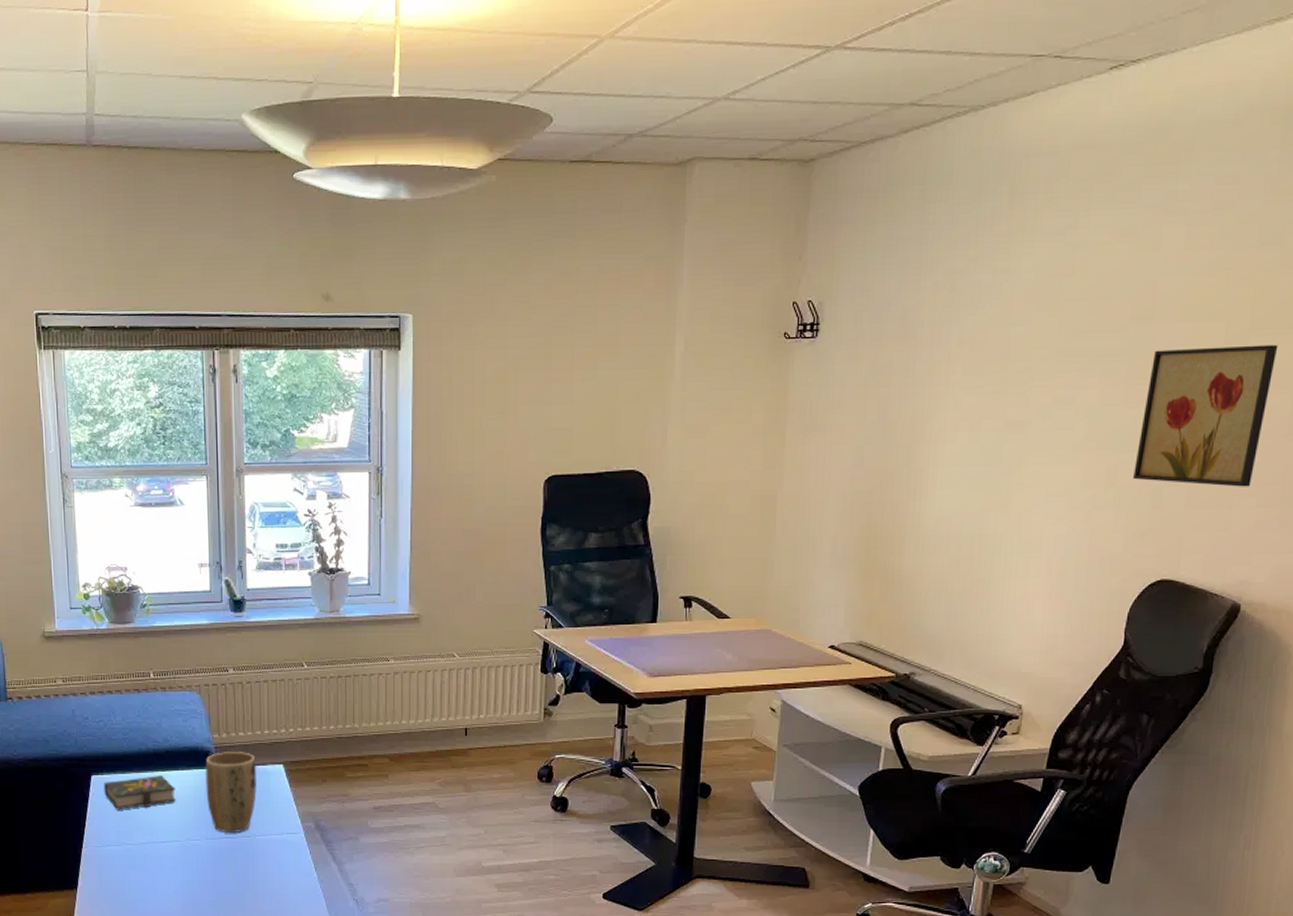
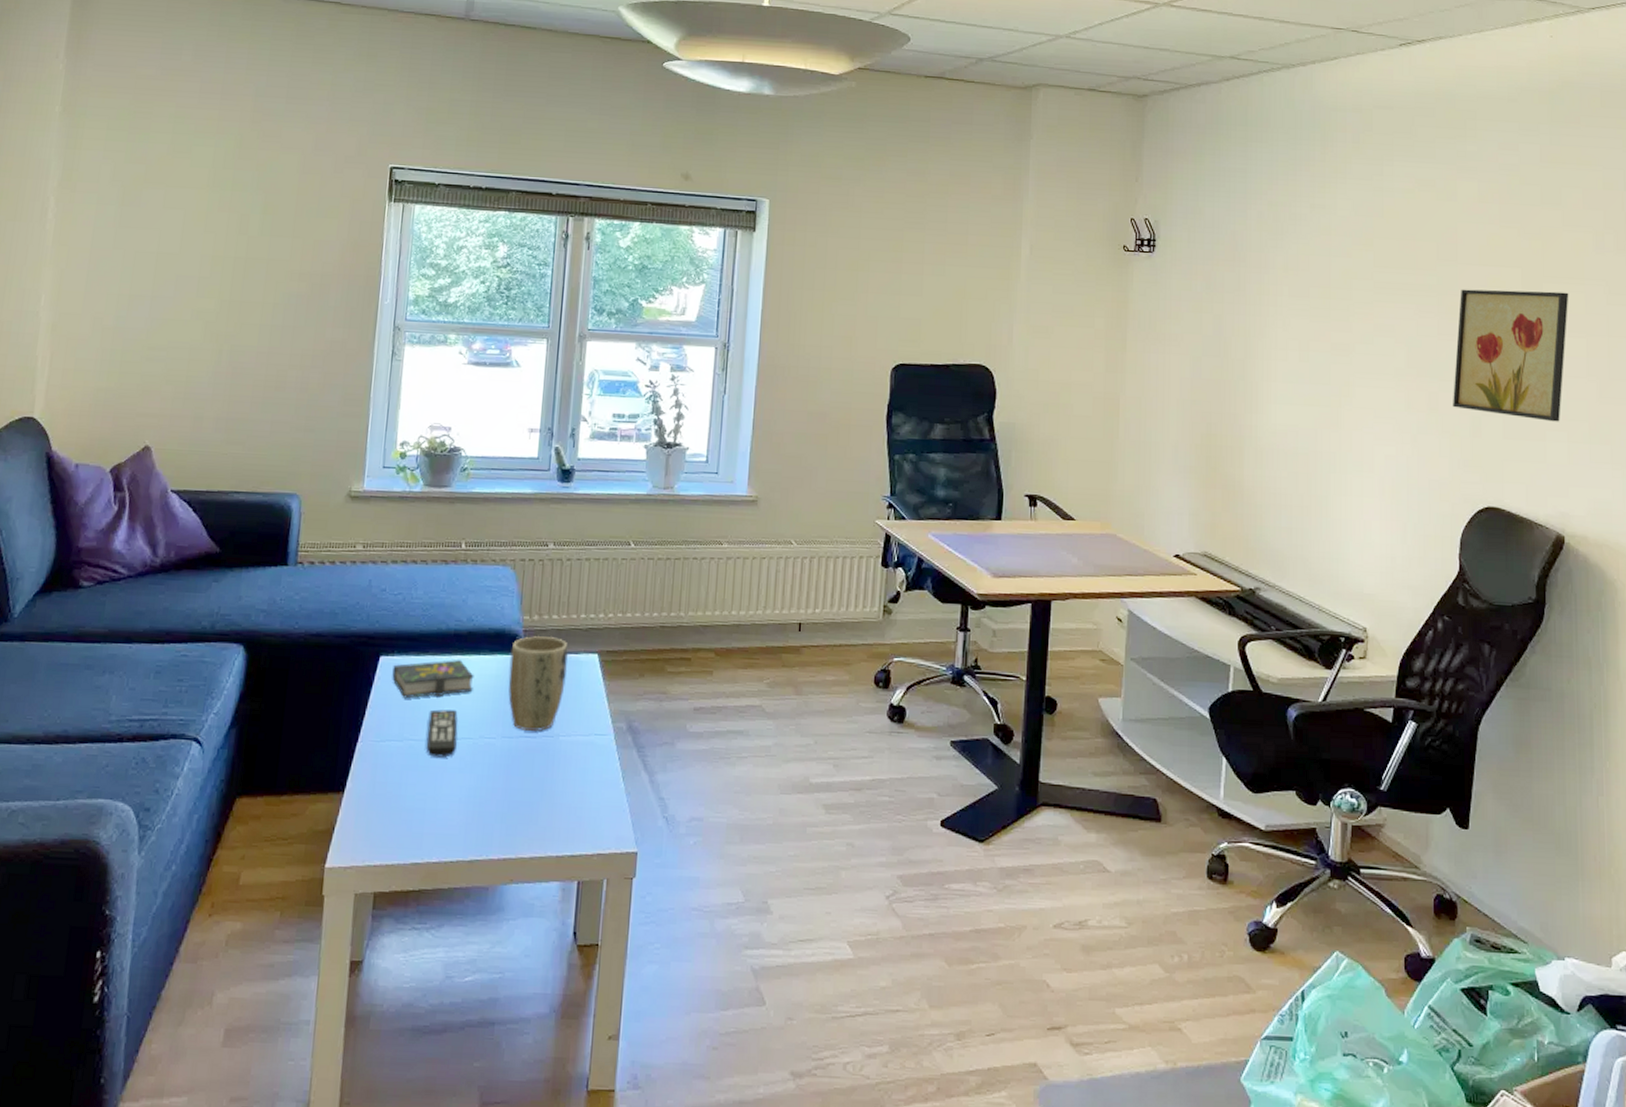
remote control: none [140,818,167,858] -> present [426,709,458,758]

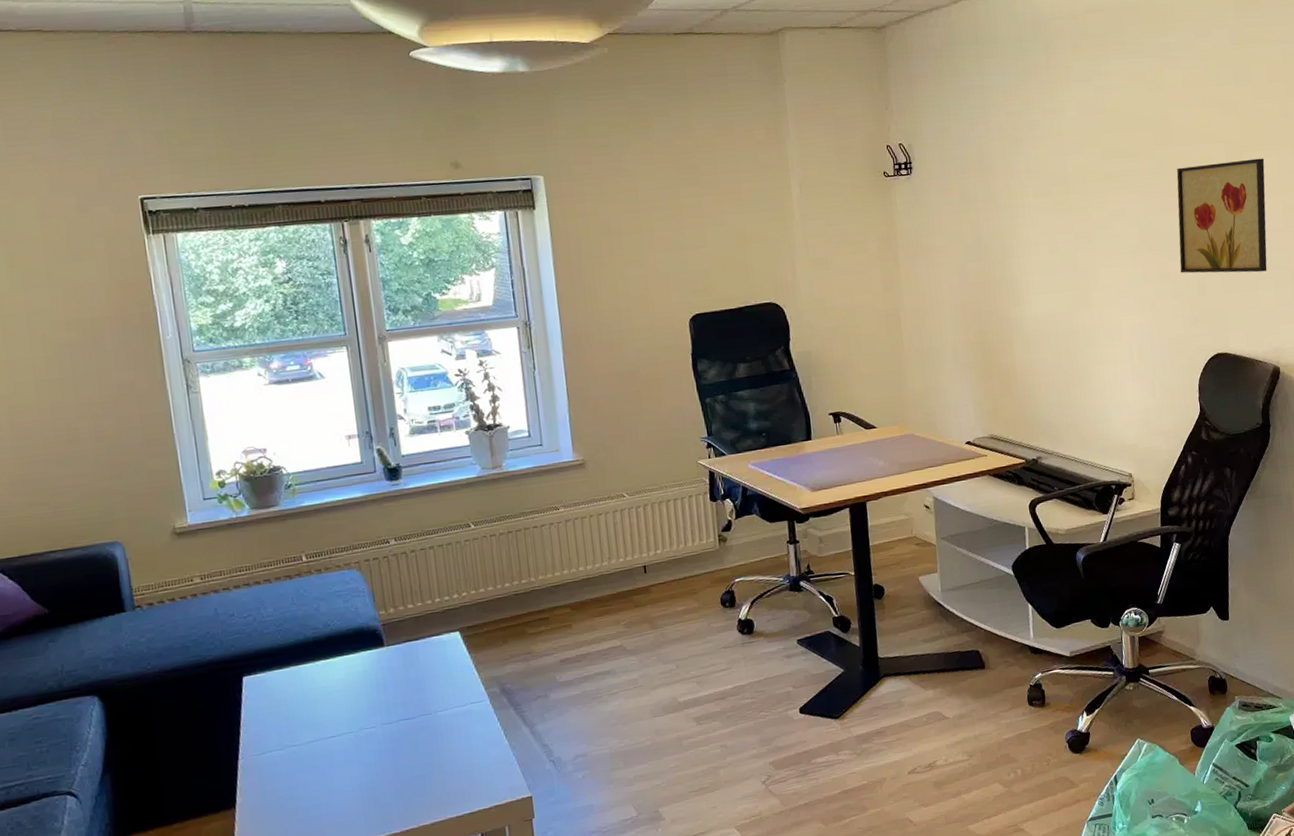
book: present [392,660,474,699] -> none [258,664,344,711]
remote control: present [426,709,458,758] -> none [304,710,339,757]
plant pot: present [508,636,568,731] -> none [373,624,433,715]

